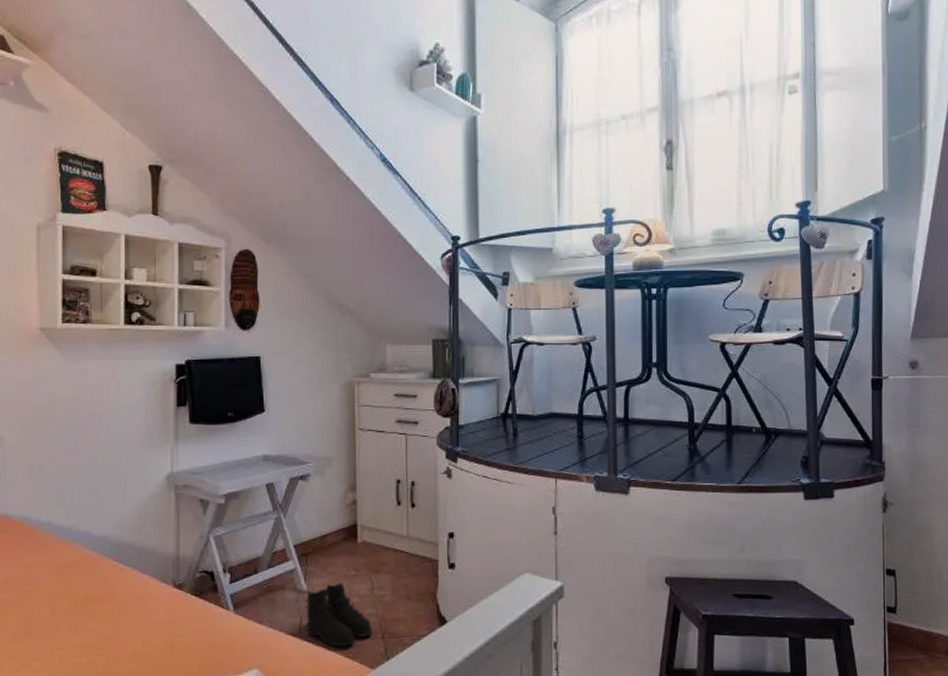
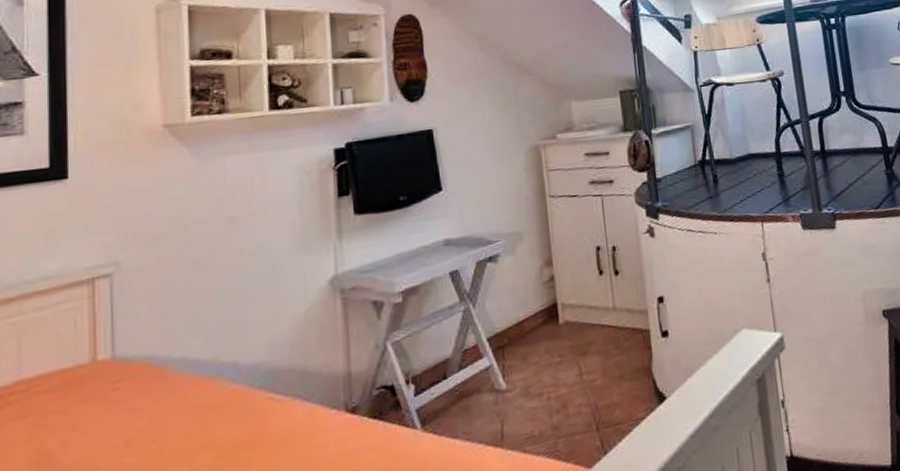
boots: present [305,581,373,647] -> none [505,371,586,451]

